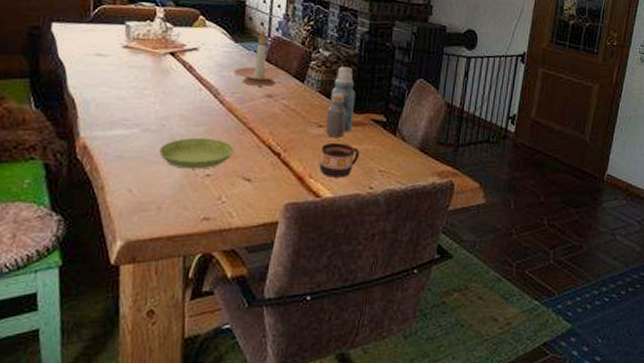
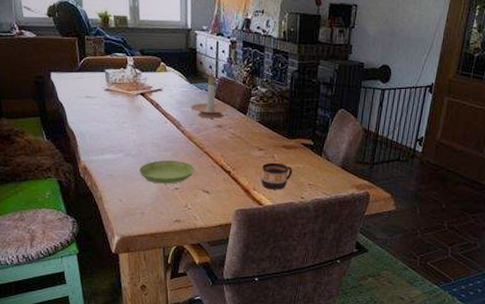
bottle: present [326,66,356,137] -> none [265,101,288,158]

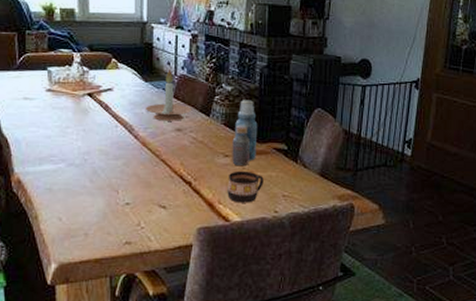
saucer: present [139,160,195,184] -> none [84,169,150,198]
bottle: none [265,101,288,158] -> present [232,100,258,165]

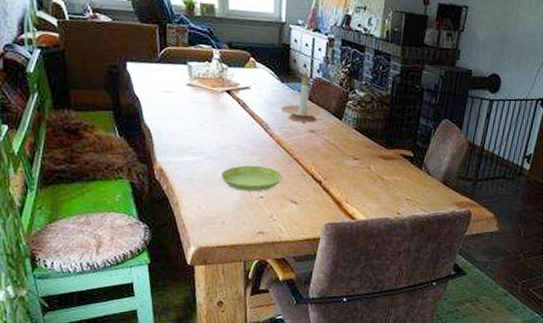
saucer: none [84,169,150,198] -> present [221,165,283,192]
cup: present [227,171,264,203] -> none [354,173,389,204]
bottle: present [232,100,258,165] -> none [360,106,387,169]

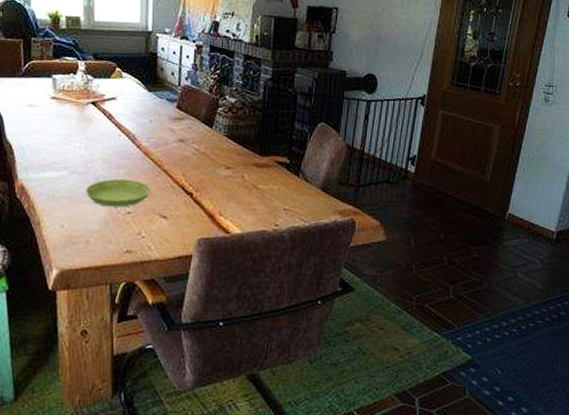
candle holder: present [281,71,326,123] -> none [149,79,195,132]

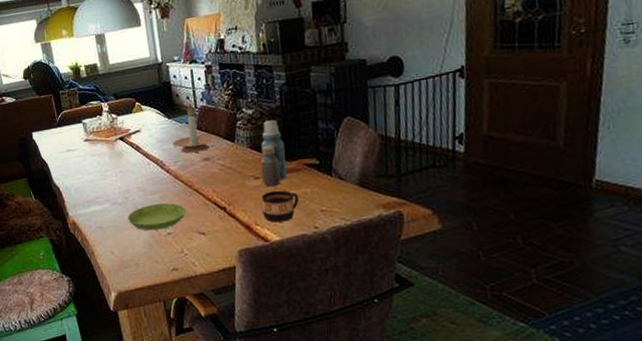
candle holder: none [149,79,195,132] -> present [173,102,217,154]
cup: none [228,183,265,216] -> present [262,190,299,223]
bottle: none [234,112,261,178] -> present [260,120,287,186]

